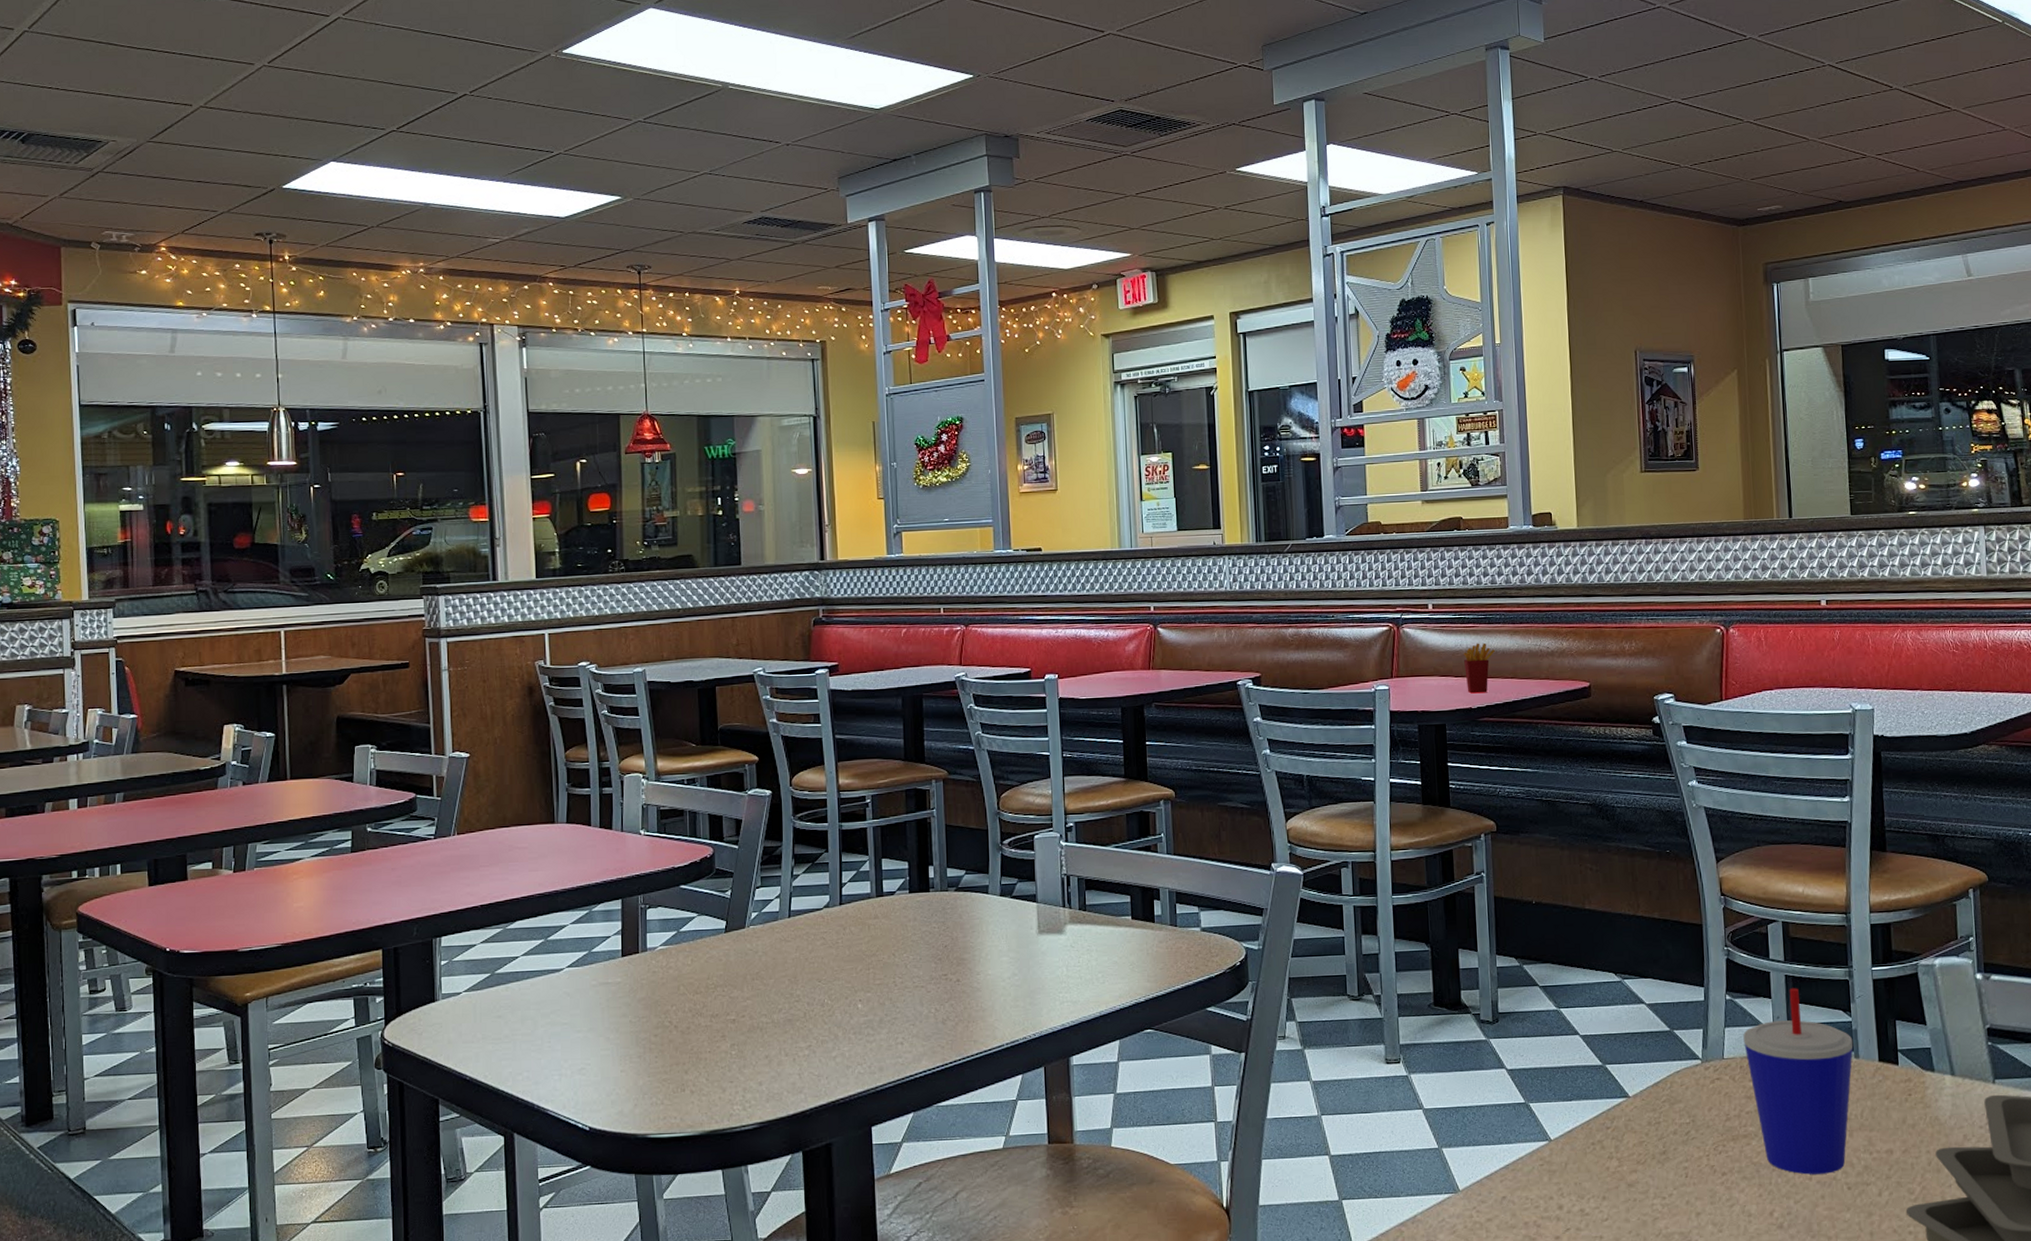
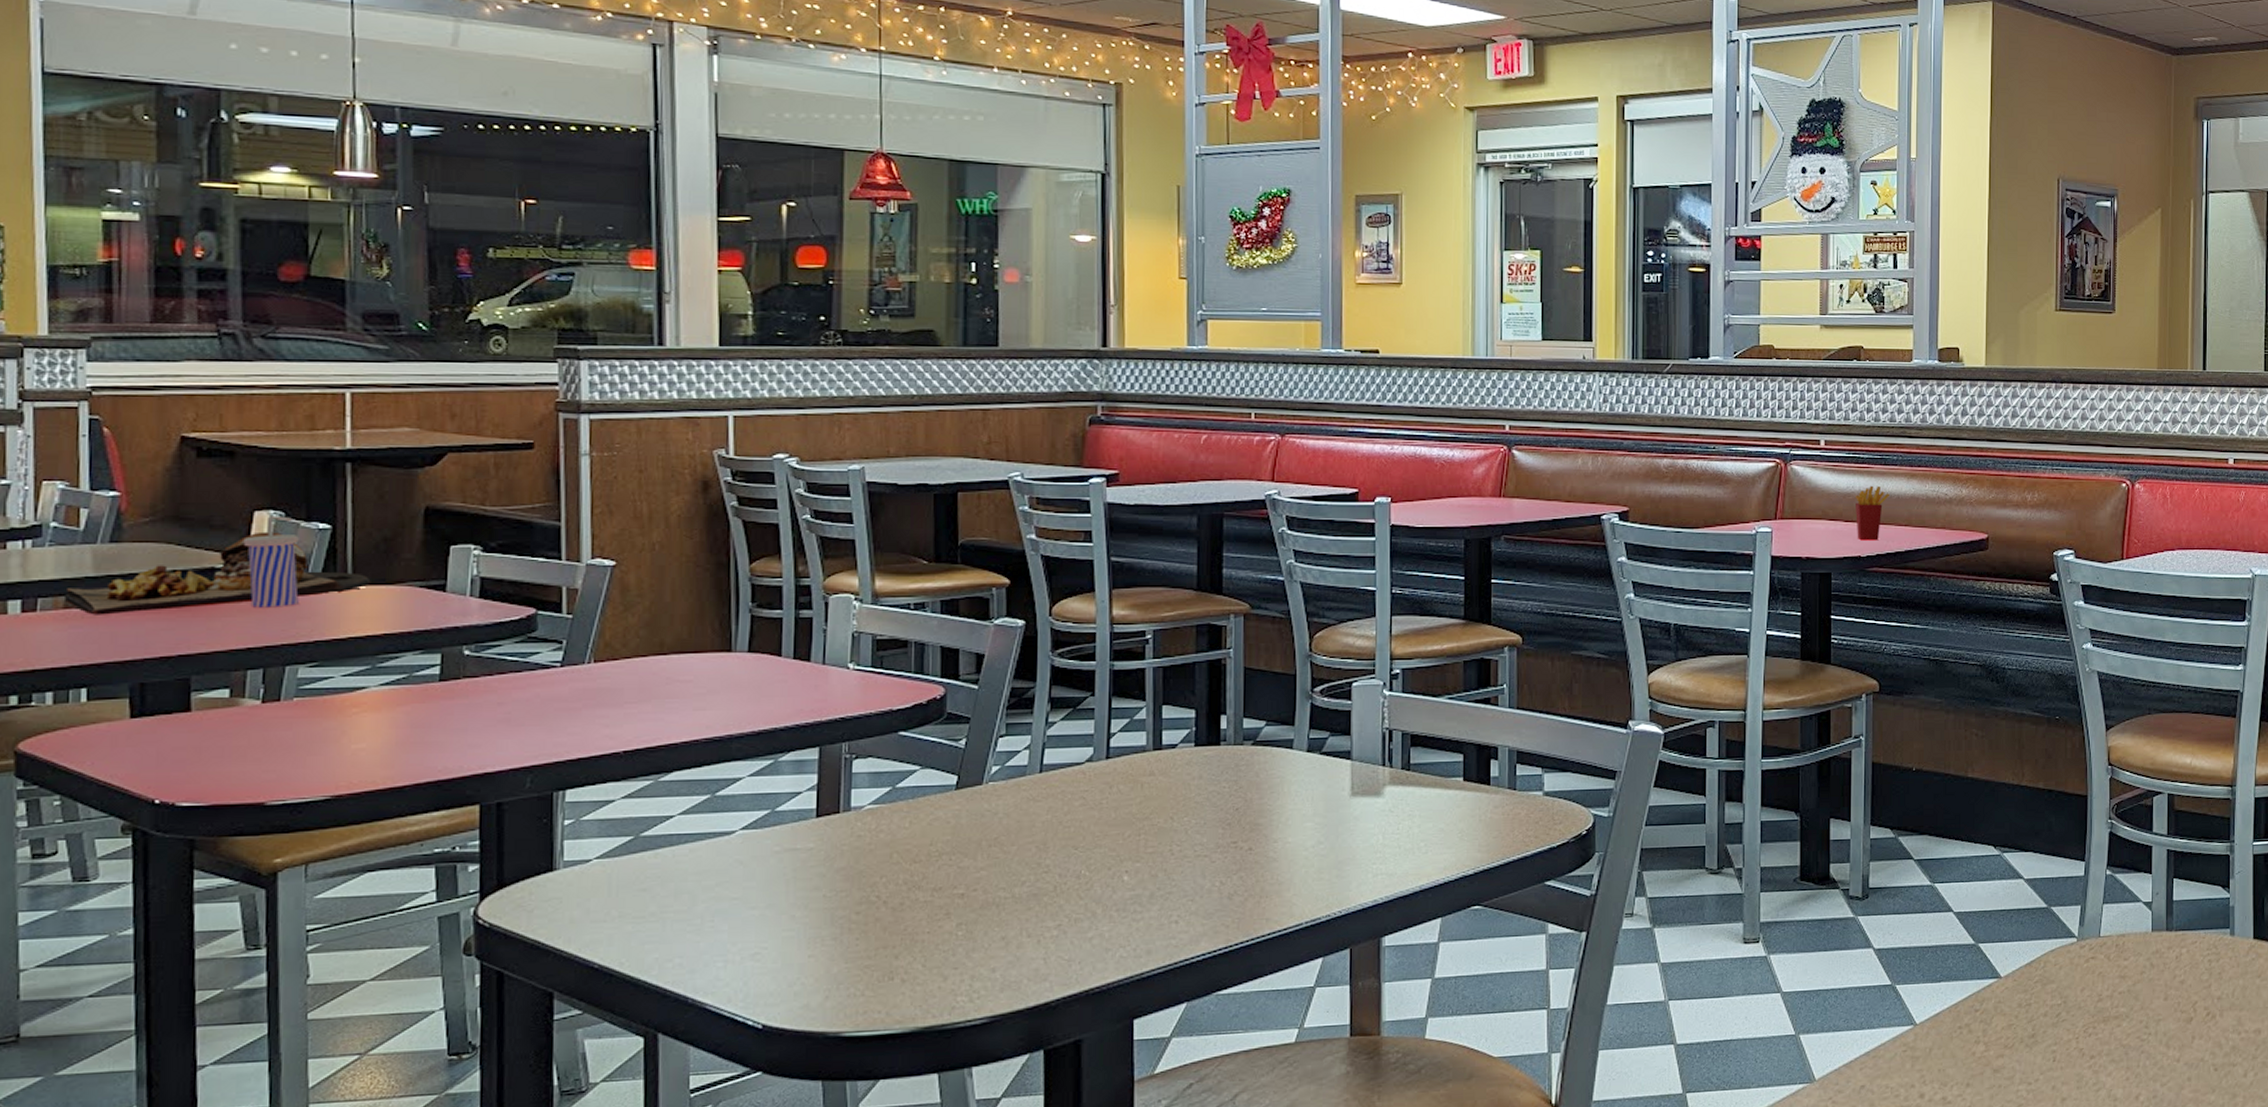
food tray: none [105,740,303,809] -> present [65,531,371,615]
beverage cup: none [217,728,255,801] -> present [243,516,299,609]
beverage cup: present [1743,988,1854,1175] -> none [2121,863,2230,1056]

